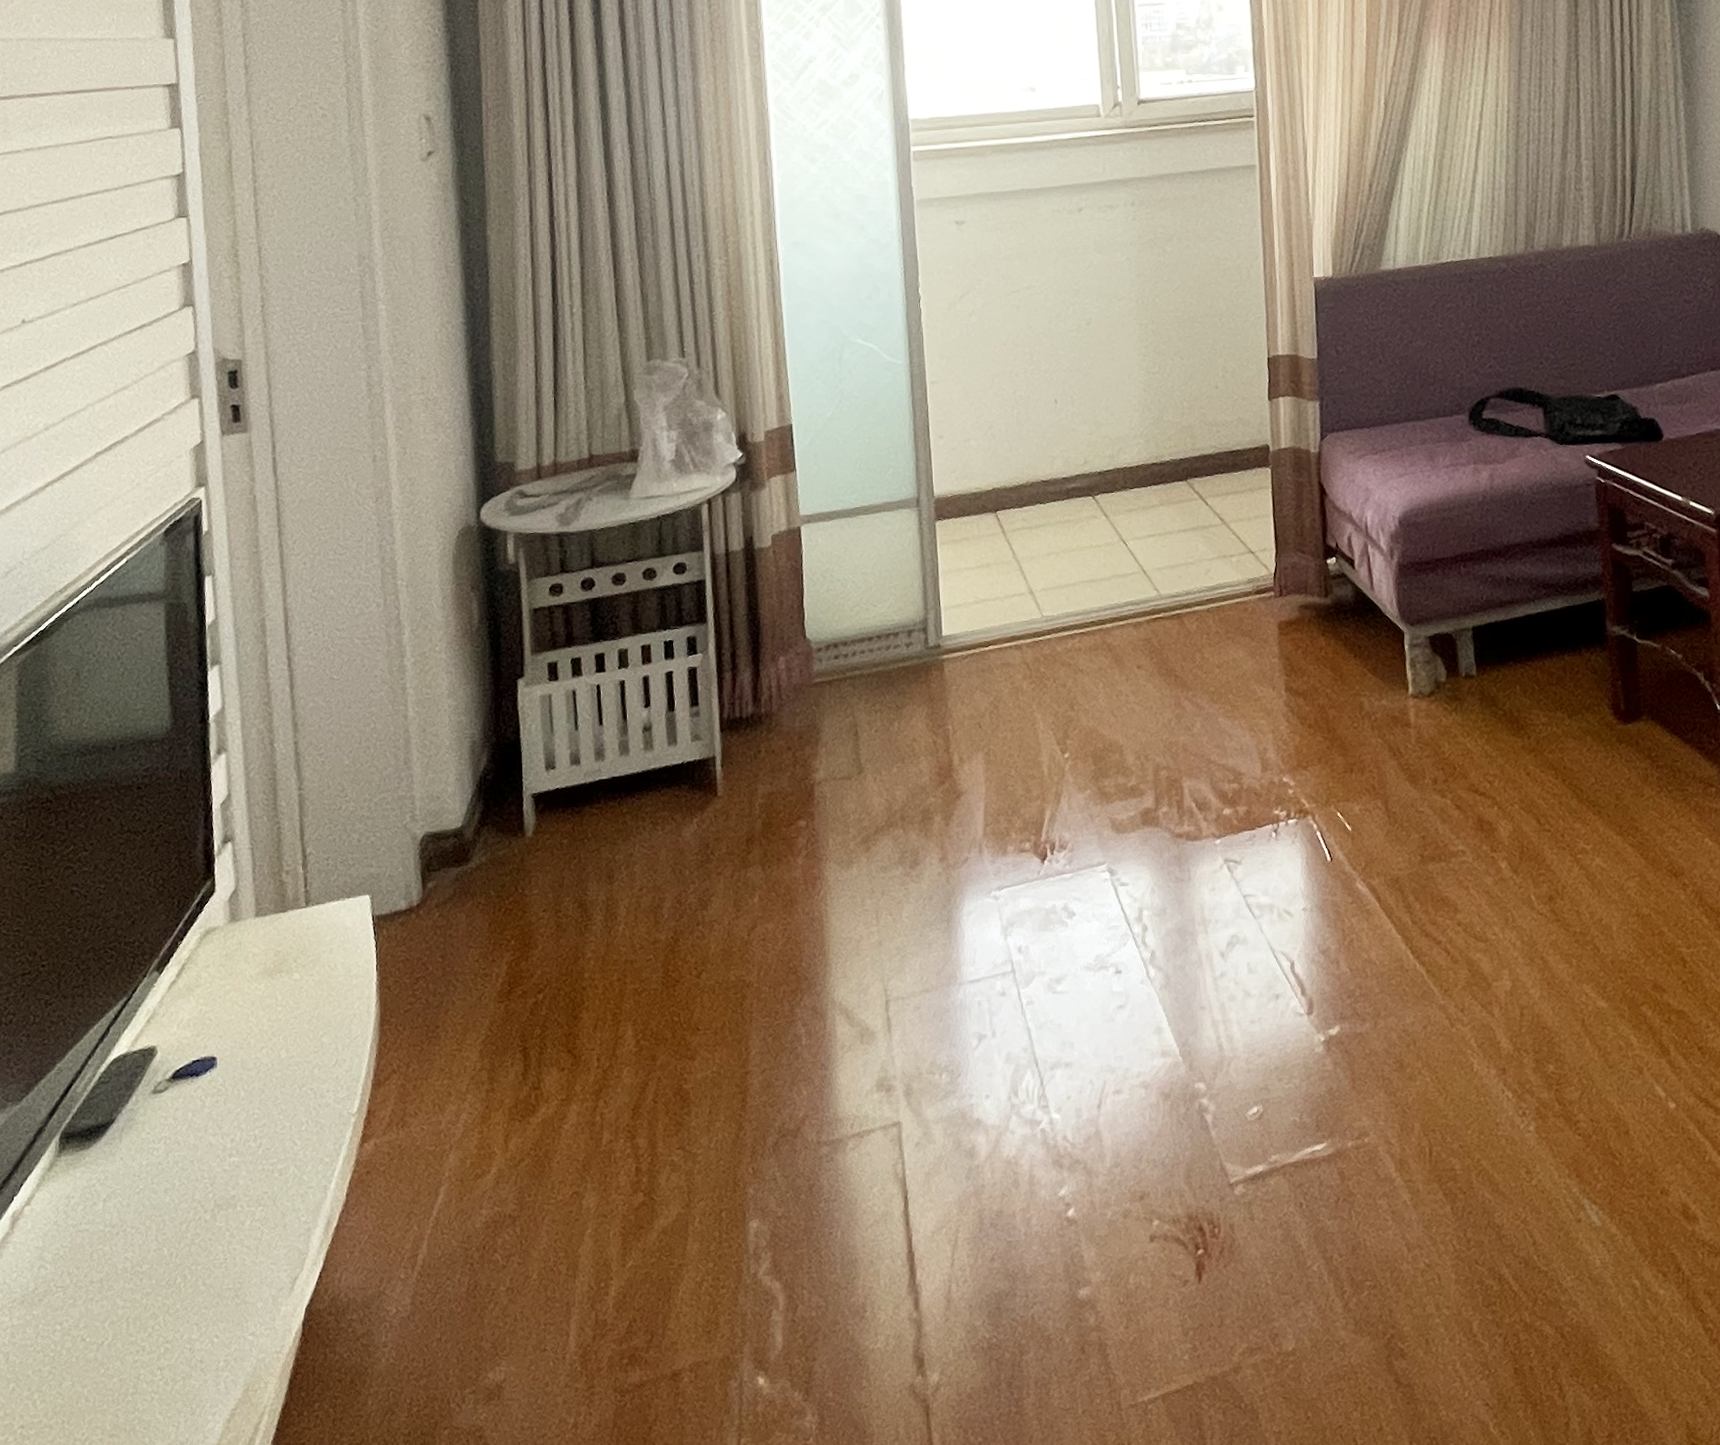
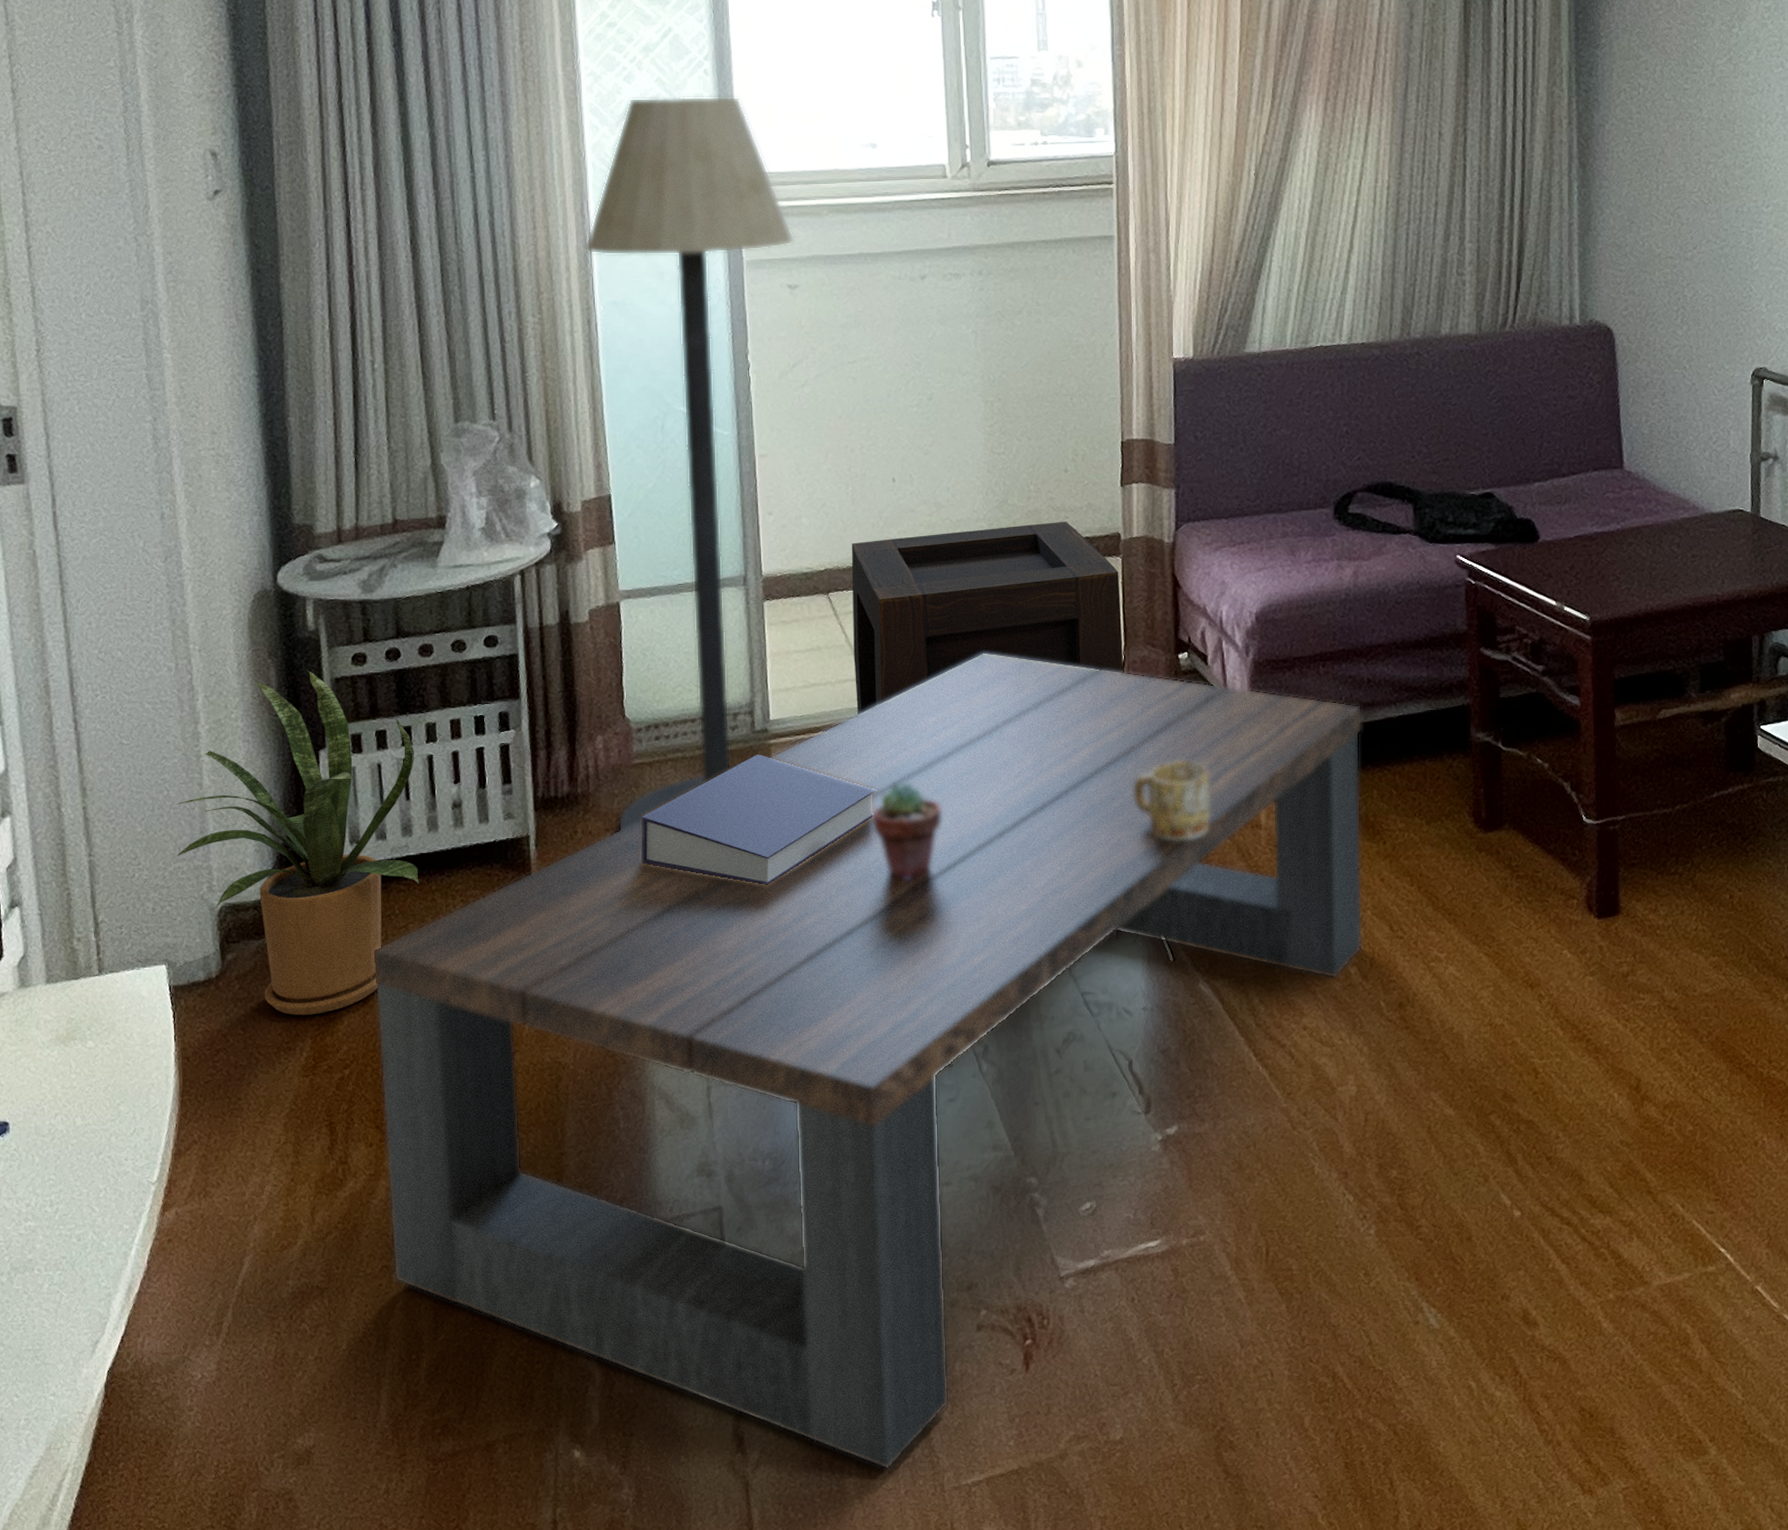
house plant: none [380,601,611,941] -> present [175,669,419,1015]
coffee table: none [568,565,1512,1388] -> present [374,654,1363,1469]
floor lamp: none [767,48,962,750] -> present [585,96,795,832]
book: none [821,669,1044,798] -> present [640,754,877,885]
wooden crate: none [1018,435,1277,628] -> present [852,521,1125,715]
potted succulent: none [1042,694,1106,788] -> present [874,784,941,879]
mug: none [1288,663,1362,742] -> present [1134,761,1210,841]

